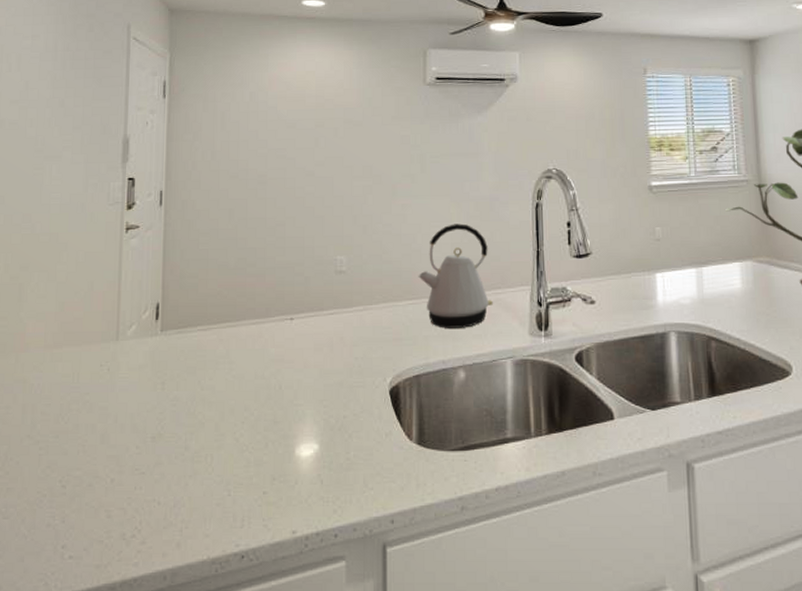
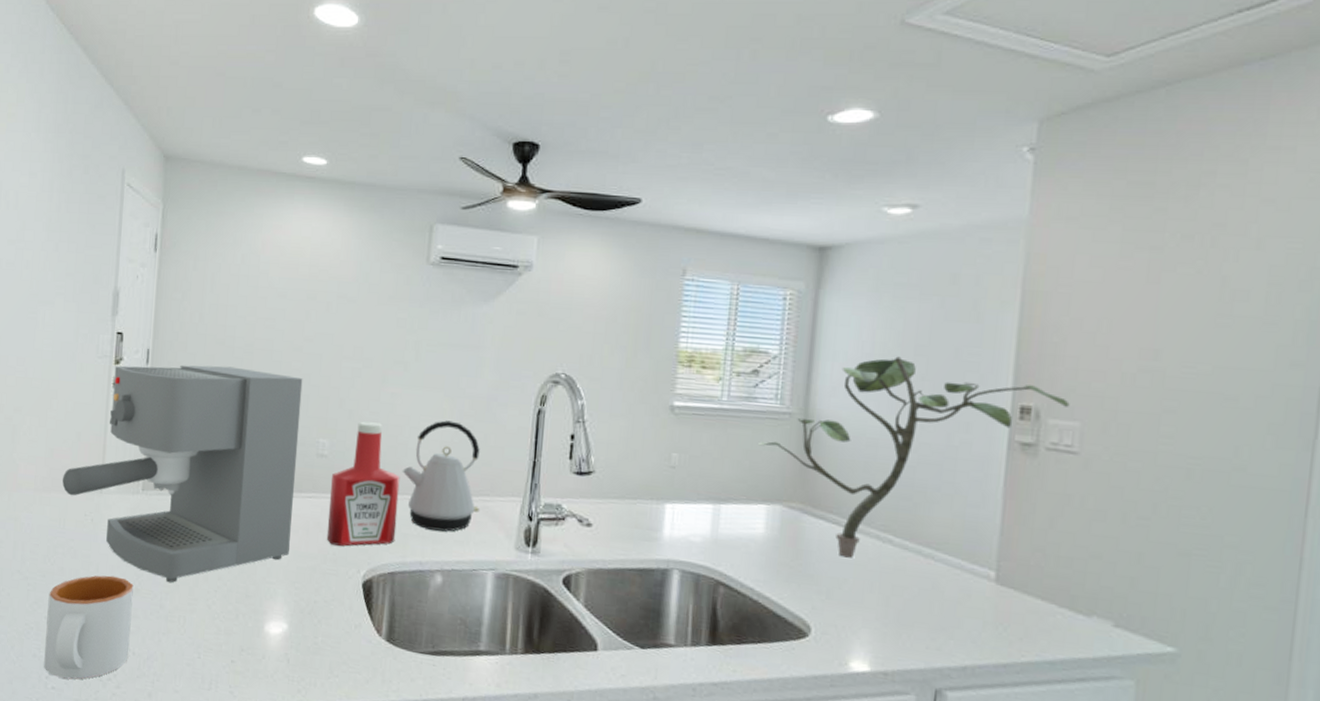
mug: none [59,424,156,544] -> present [44,575,134,680]
coffee maker: none [75,198,317,421] -> present [62,365,303,583]
ketchup bottle: none [351,234,417,357] -> present [326,421,400,547]

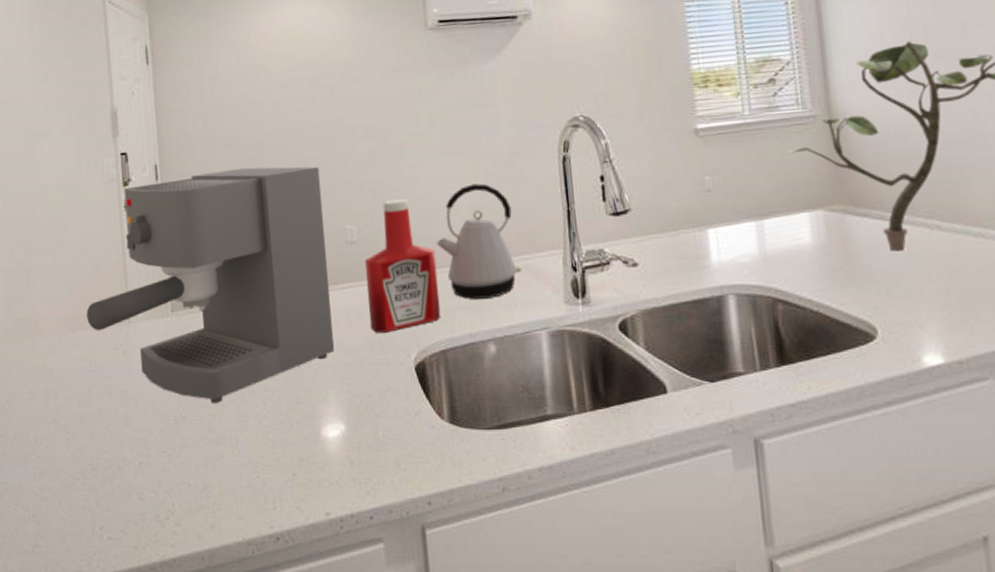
mug: present [44,575,134,680] -> none [90,407,184,526]

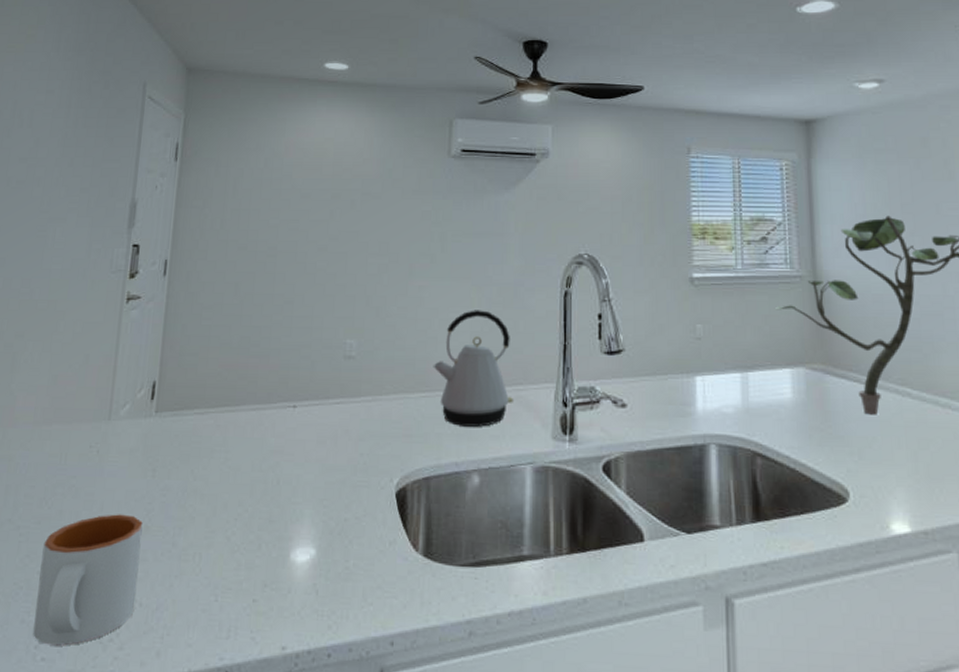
coffee maker: present [86,166,334,403] -> none [66,271,329,515]
mug: none [90,407,184,526] -> present [33,514,143,646]
ketchup bottle: present [364,199,441,333] -> none [356,318,431,454]

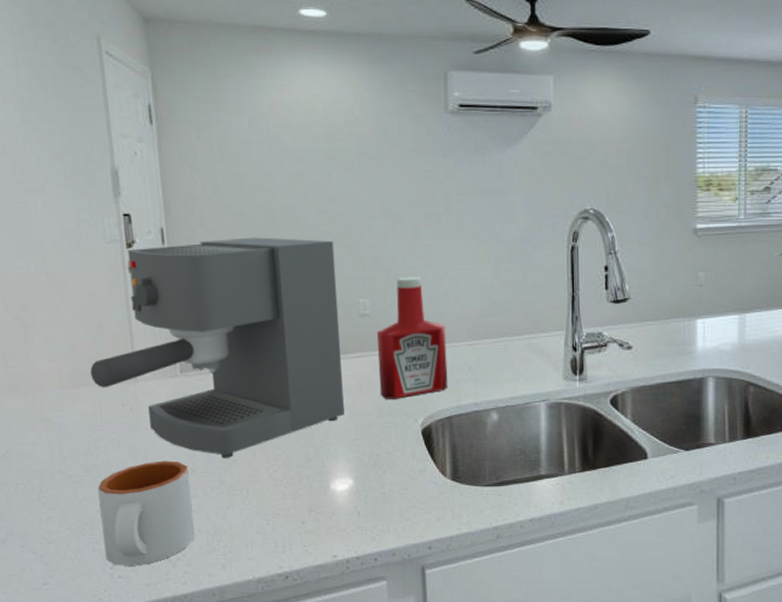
coffee maker: none [66,271,329,515] -> present [90,237,344,458]
ketchup bottle: none [356,318,431,454] -> present [376,277,448,399]
kettle: present [433,310,515,427] -> none [446,266,527,372]

